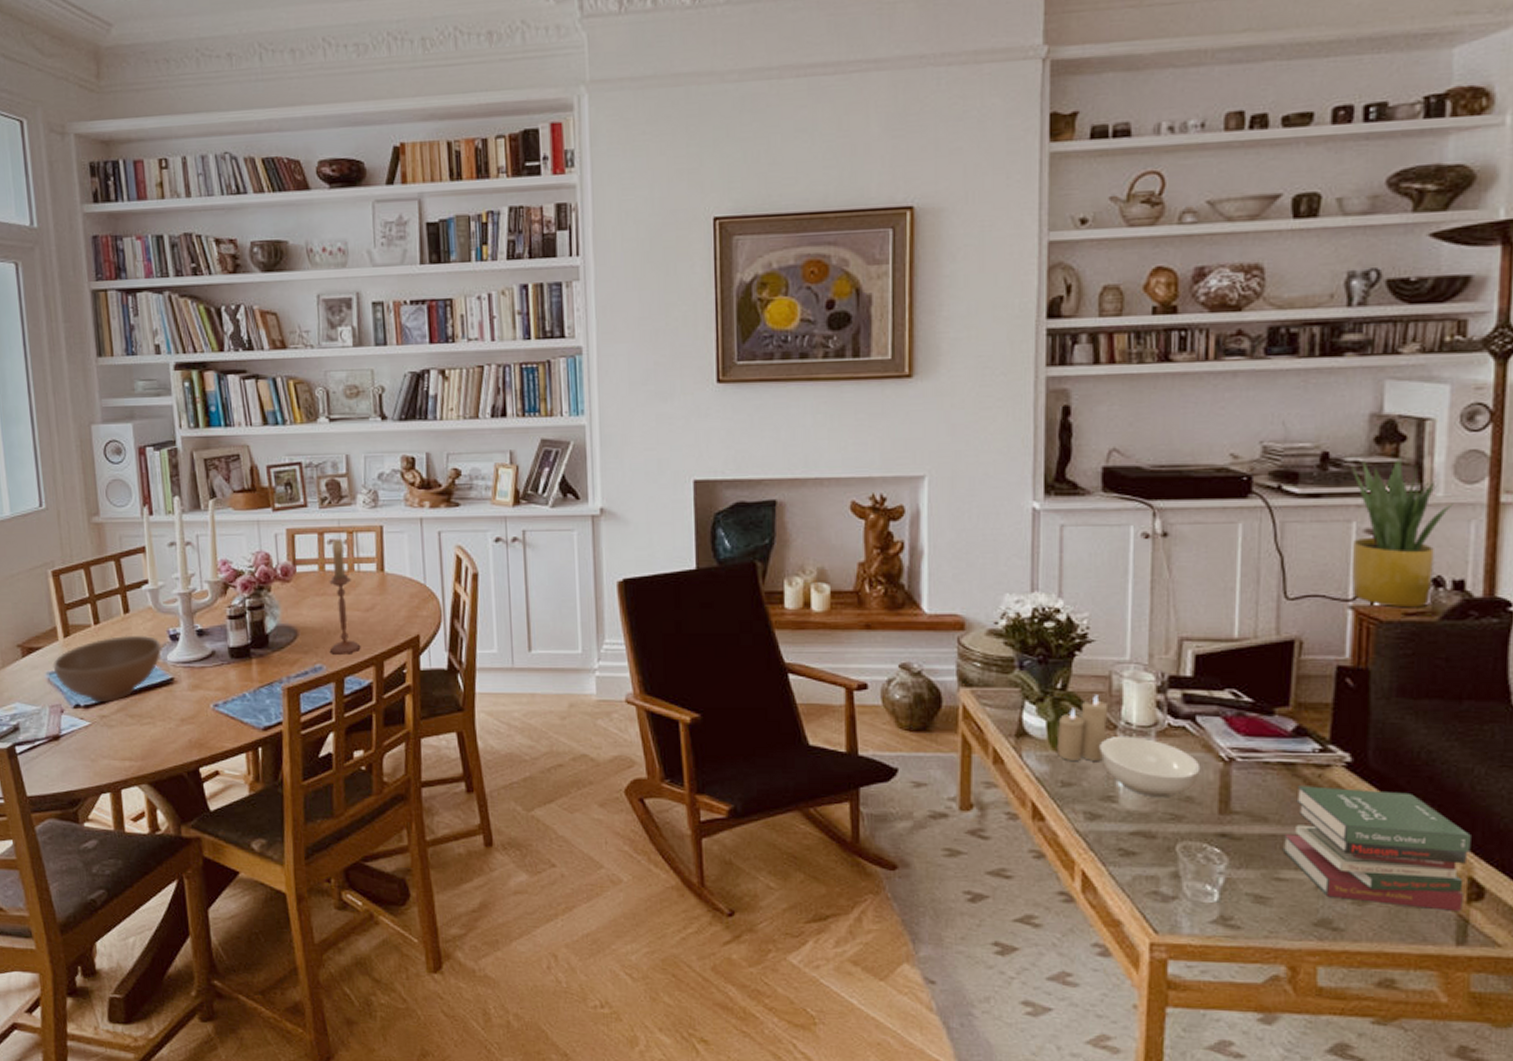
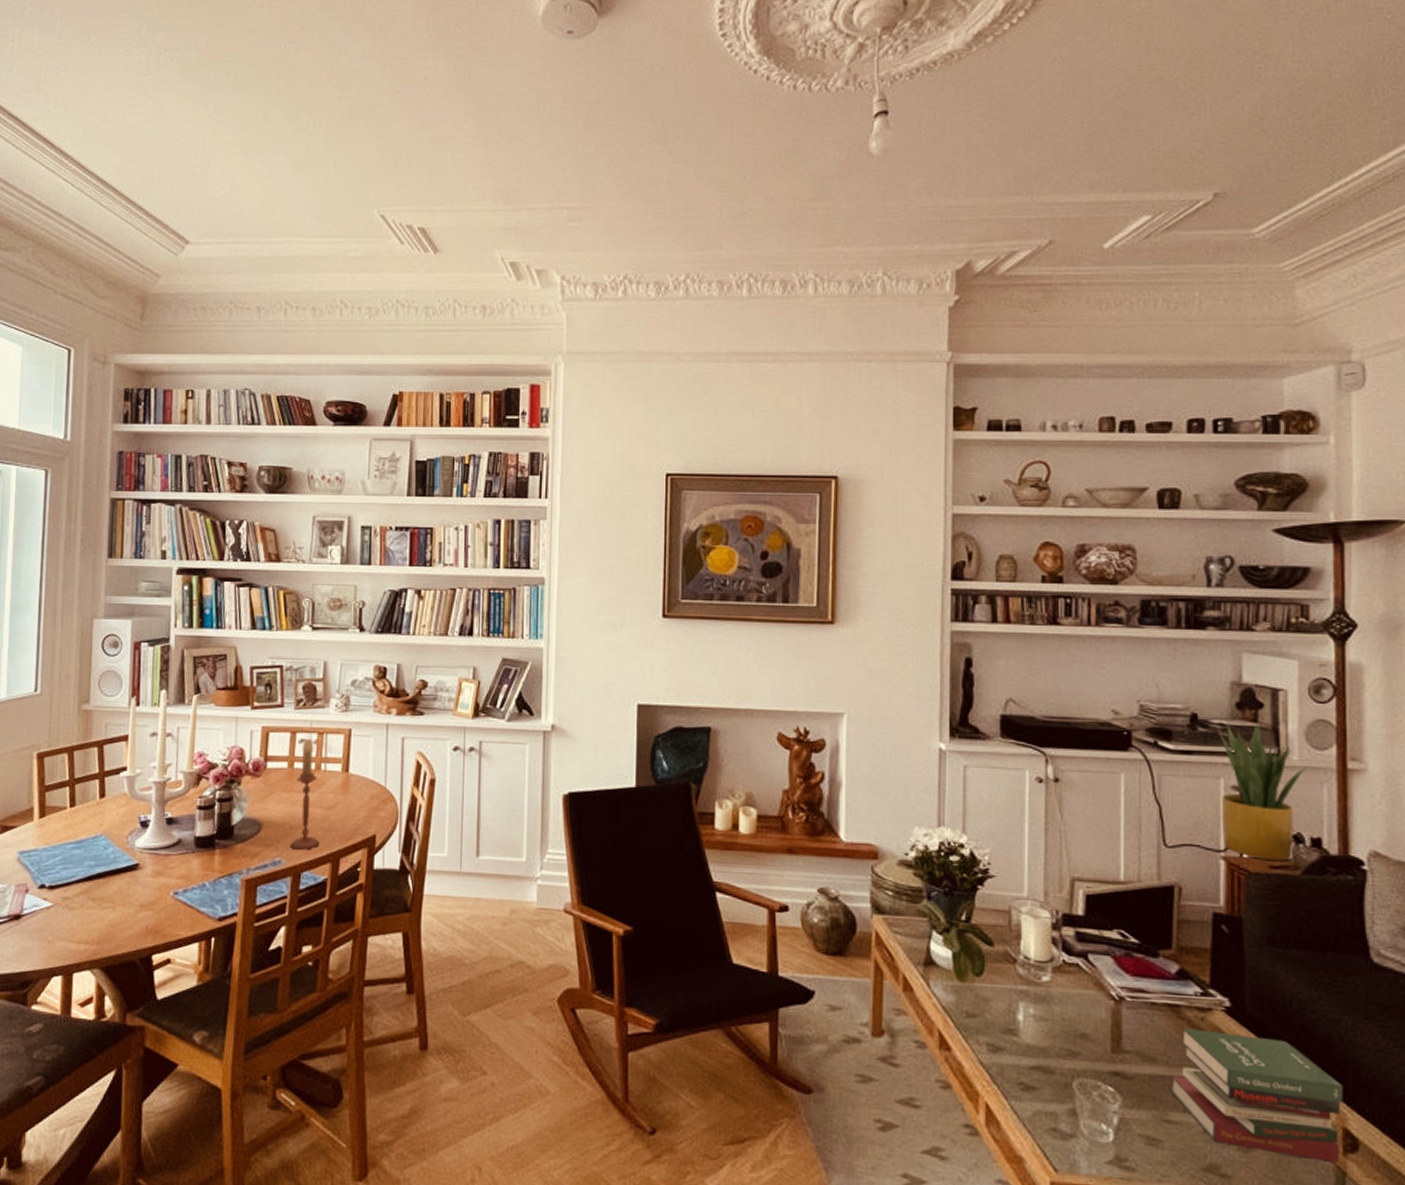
bowl: present [52,635,162,702] -> none [24,819,132,884]
candle: present [1056,695,1109,761] -> none [961,928,1009,993]
bowl: present [1100,737,1201,798] -> none [1001,970,1094,1034]

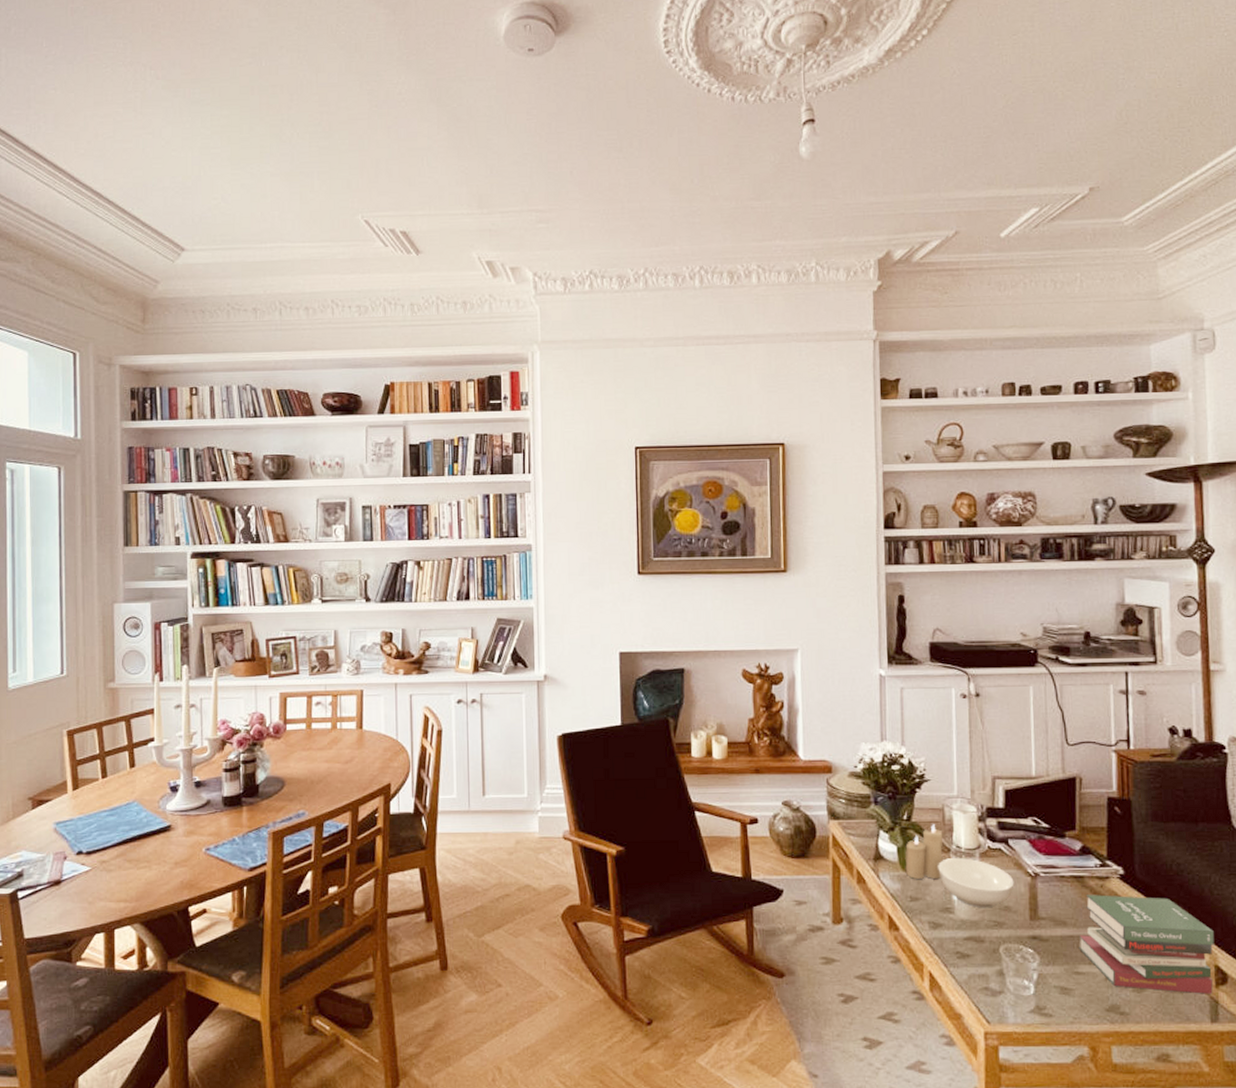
candlestick: present [289,738,320,851] -> none [312,701,340,803]
candle: none [961,928,1009,993] -> present [905,824,943,879]
bowl: none [1001,970,1094,1034] -> present [938,858,1014,908]
planter: present [1218,722,1307,862] -> none [1106,635,1178,751]

